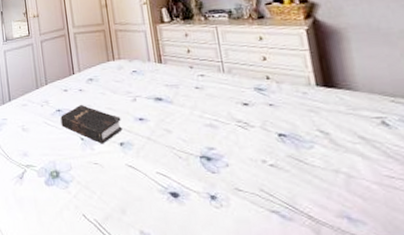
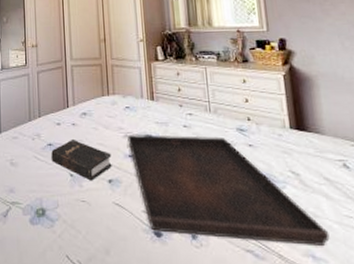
serving tray: none [136,97,368,207] -> present [127,134,330,246]

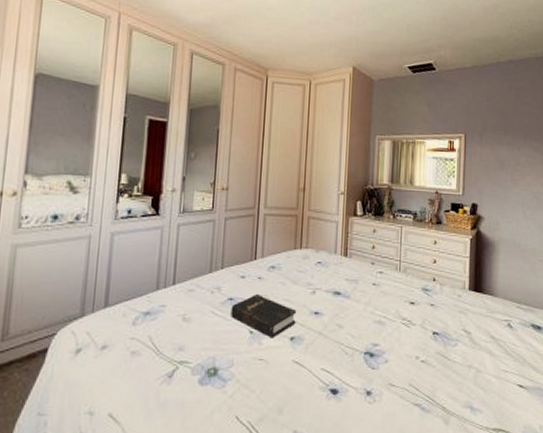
serving tray: present [127,134,330,246] -> none [315,290,487,398]

